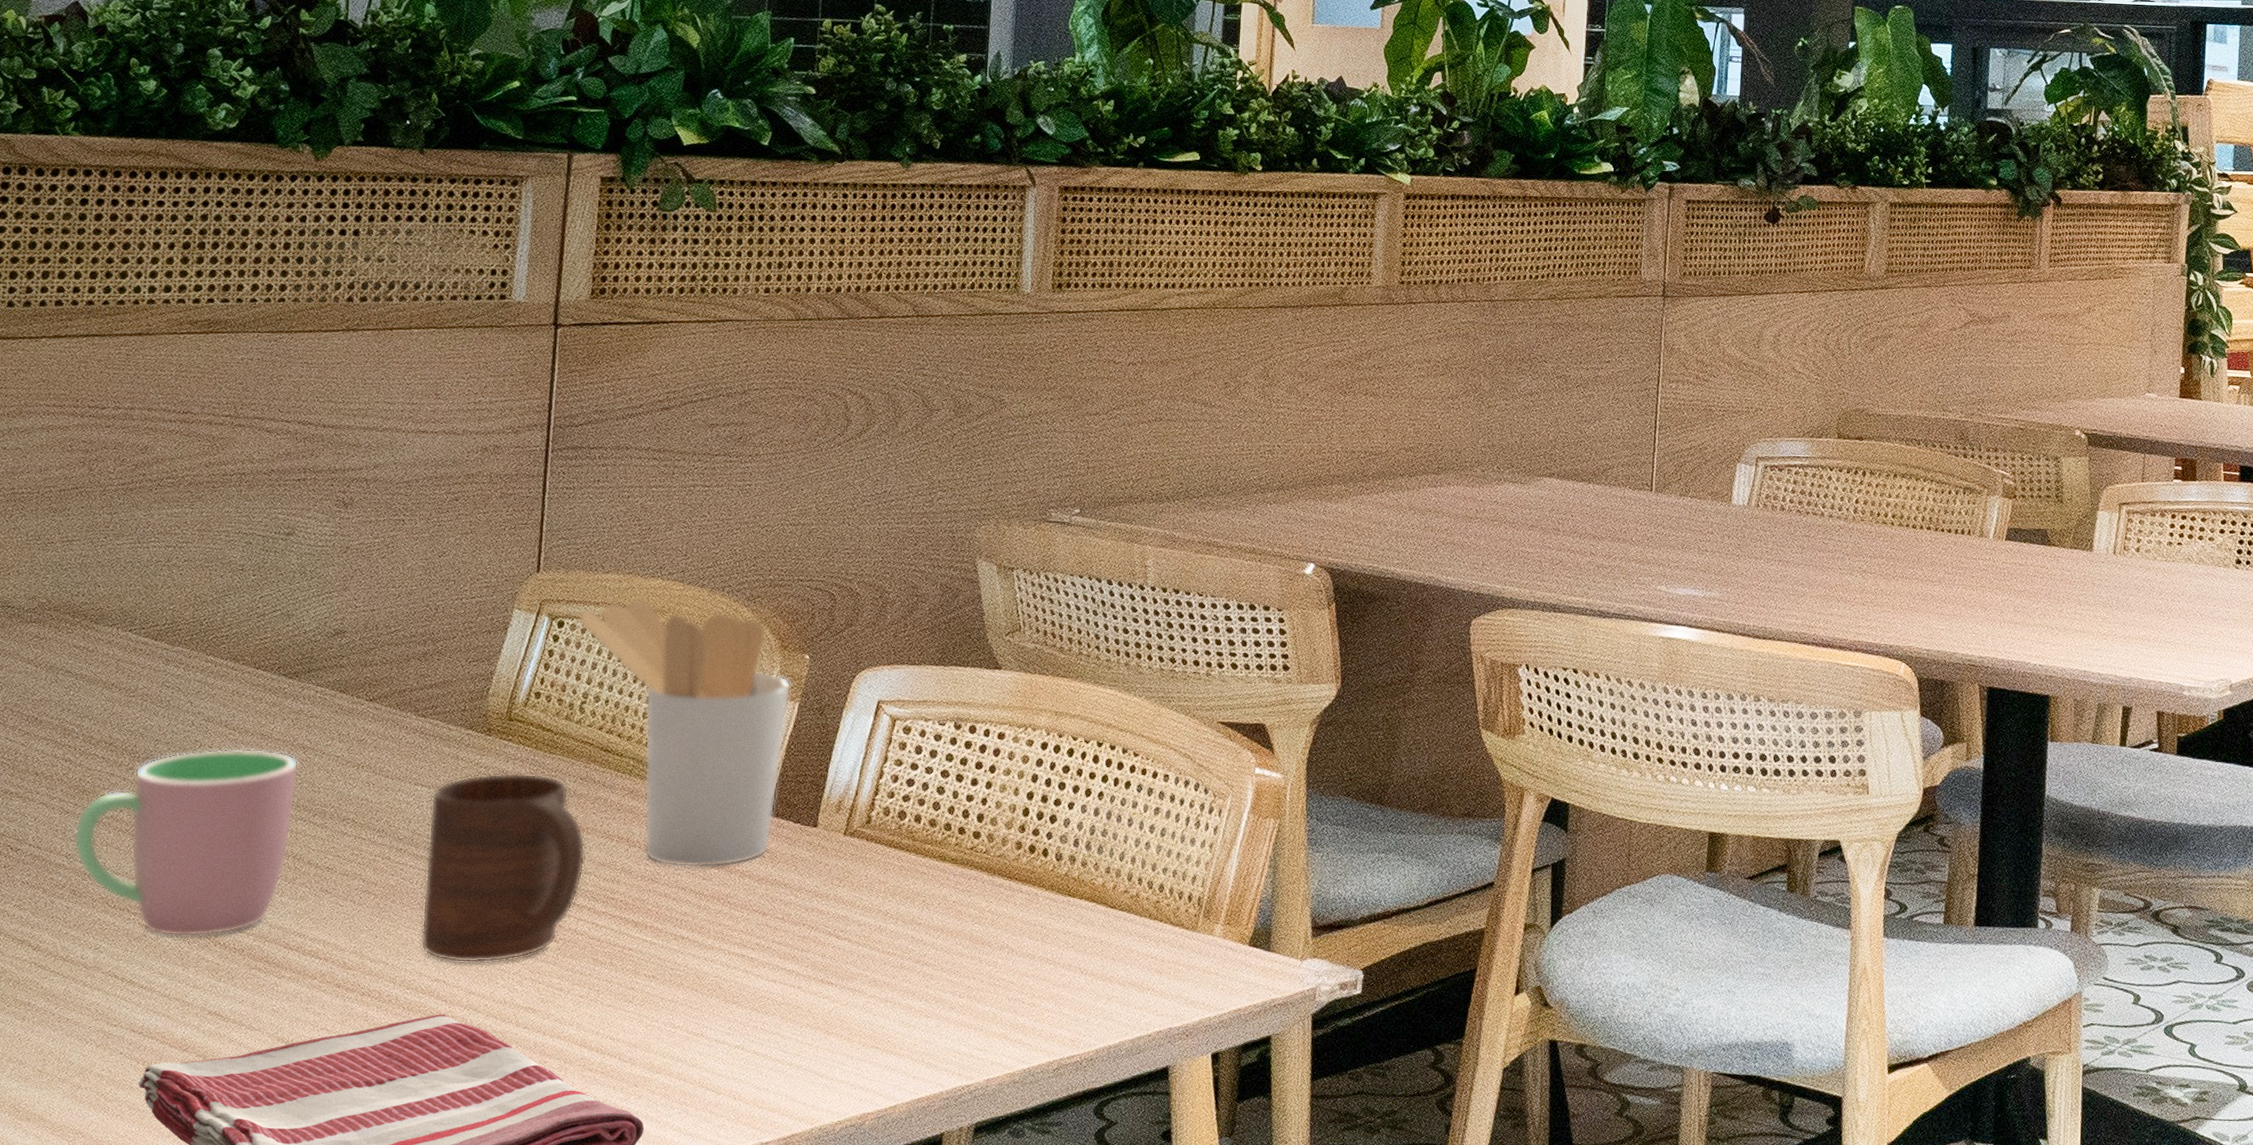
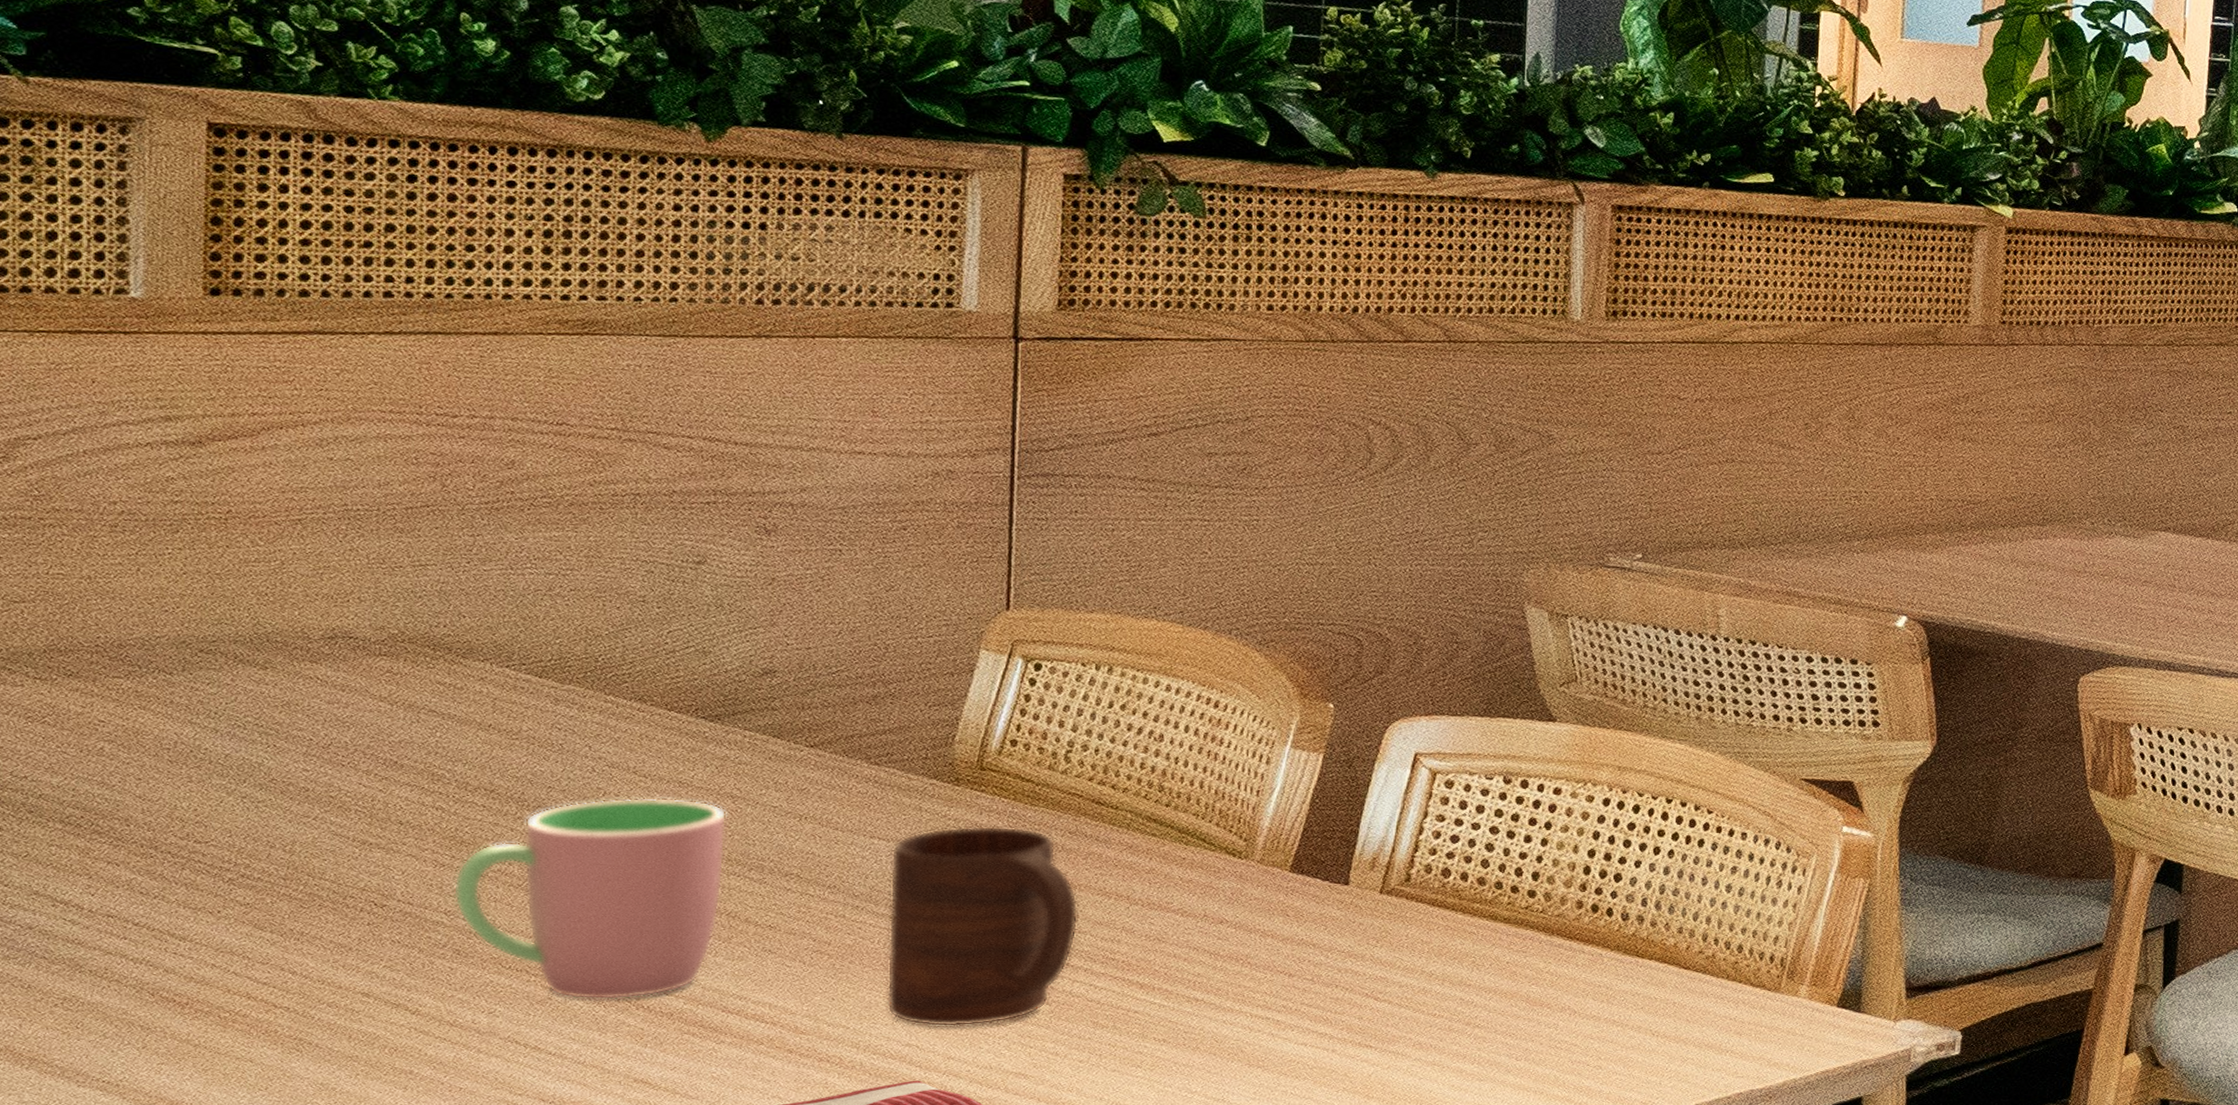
utensil holder: present [577,599,791,868] -> none [1057,641,1313,927]

